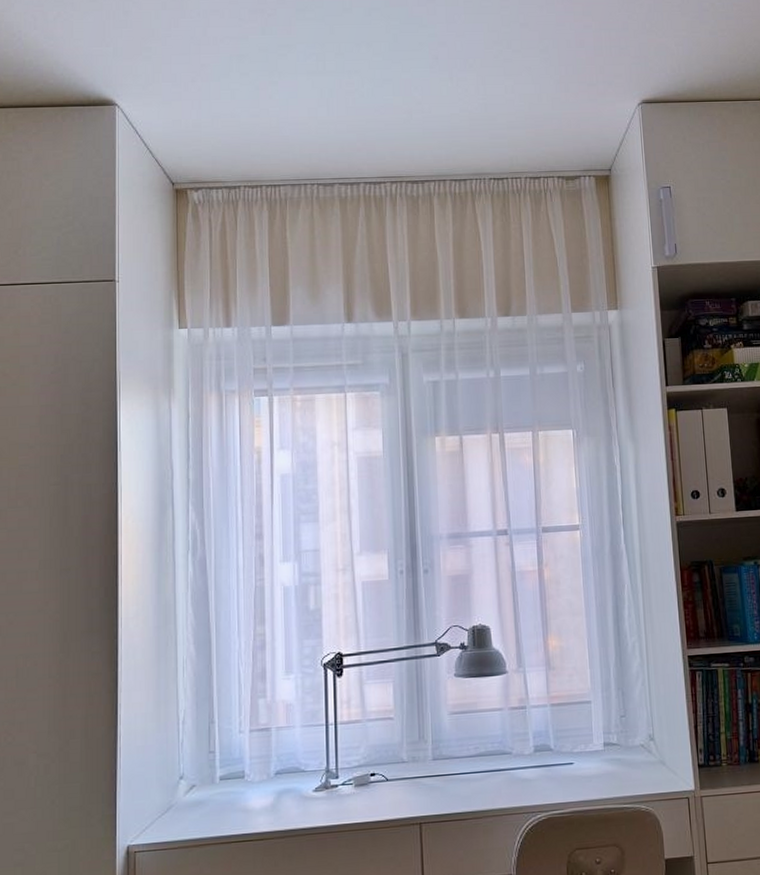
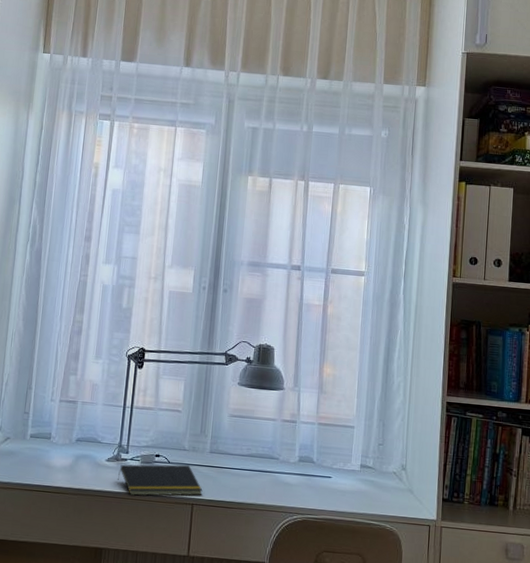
notepad: none [329,779,430,827] -> present [117,464,203,497]

